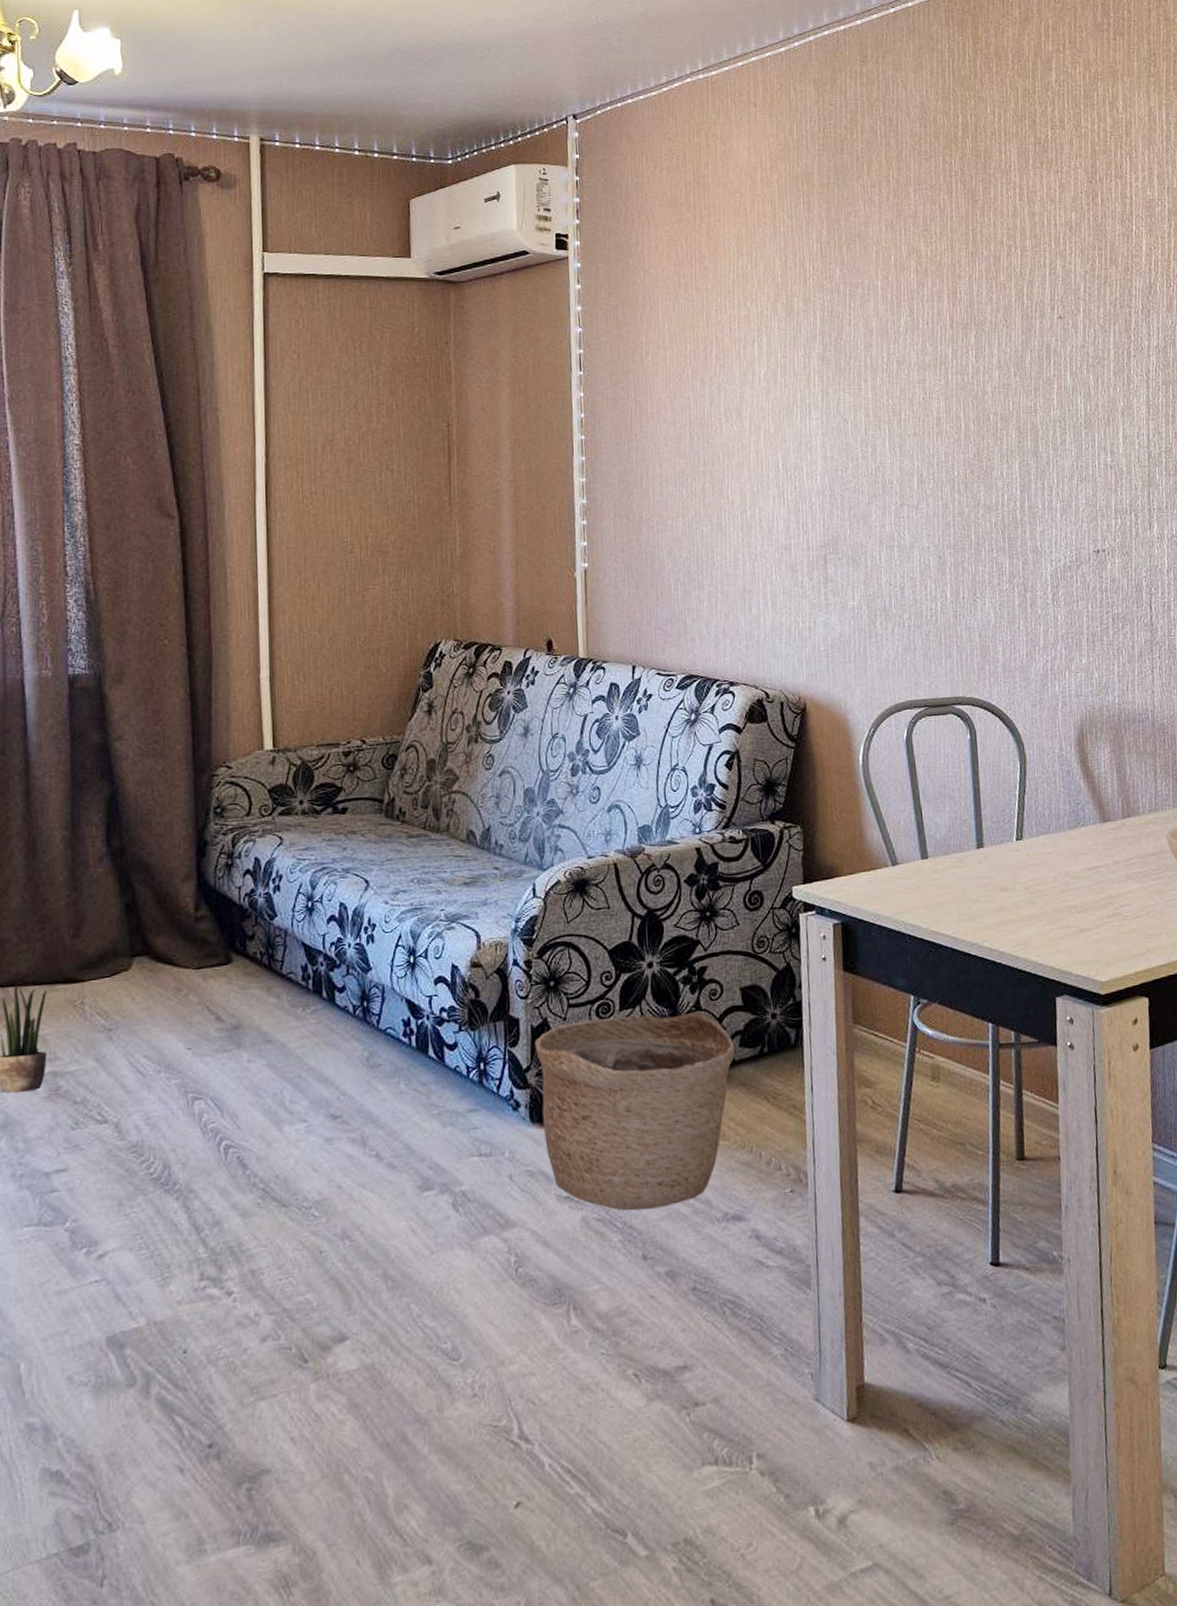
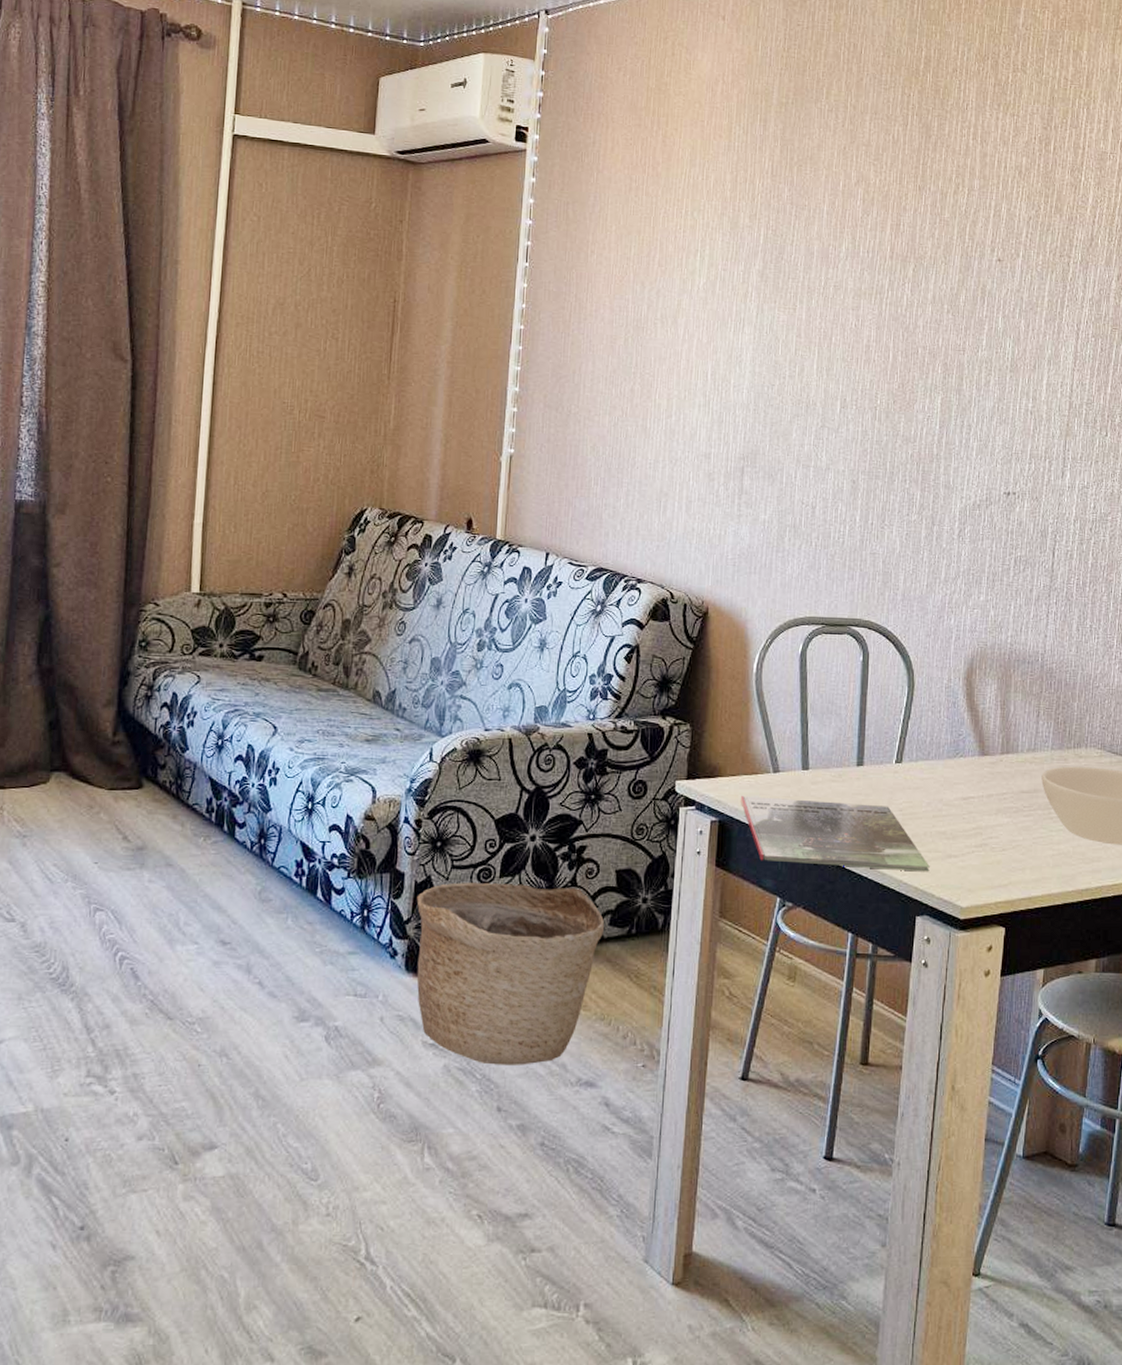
magazine: none [861,886,1064,960] -> present [740,796,930,872]

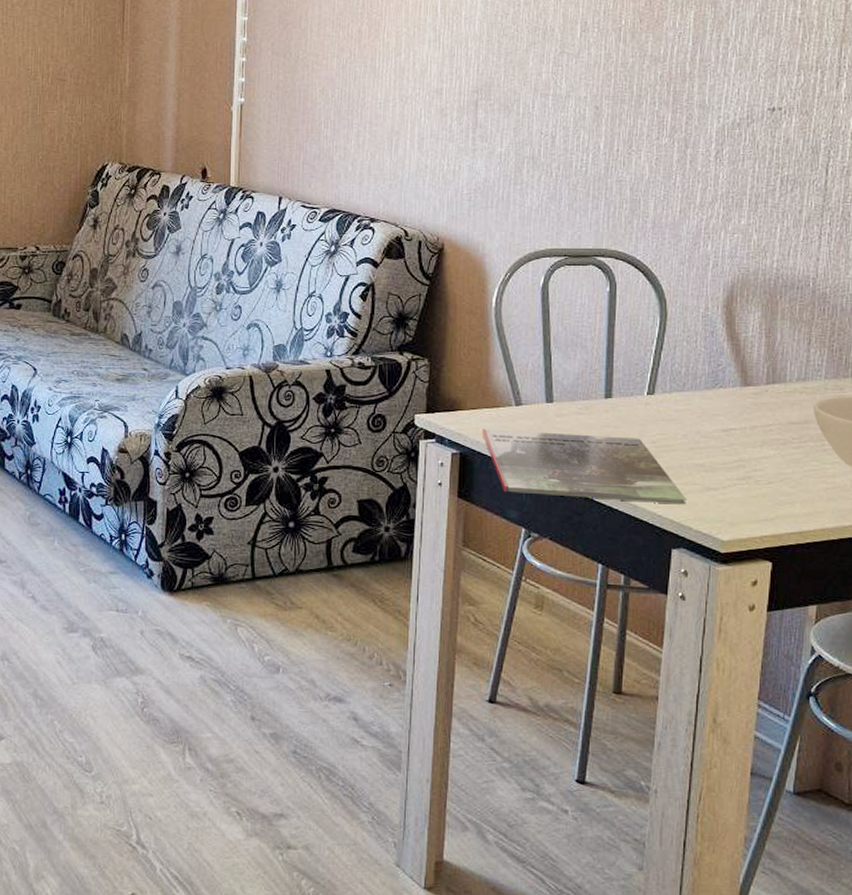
basket: present [416,882,604,1065] -> none [169,510,347,680]

